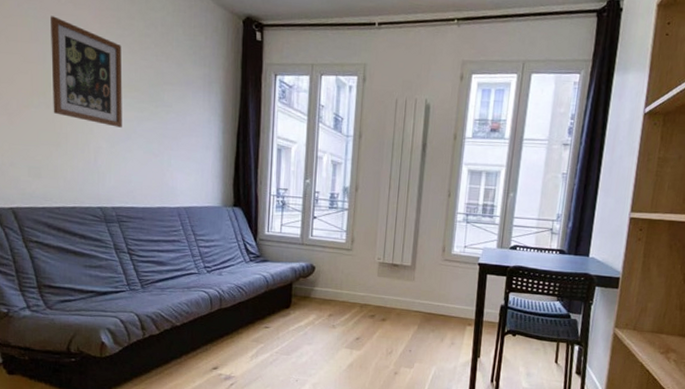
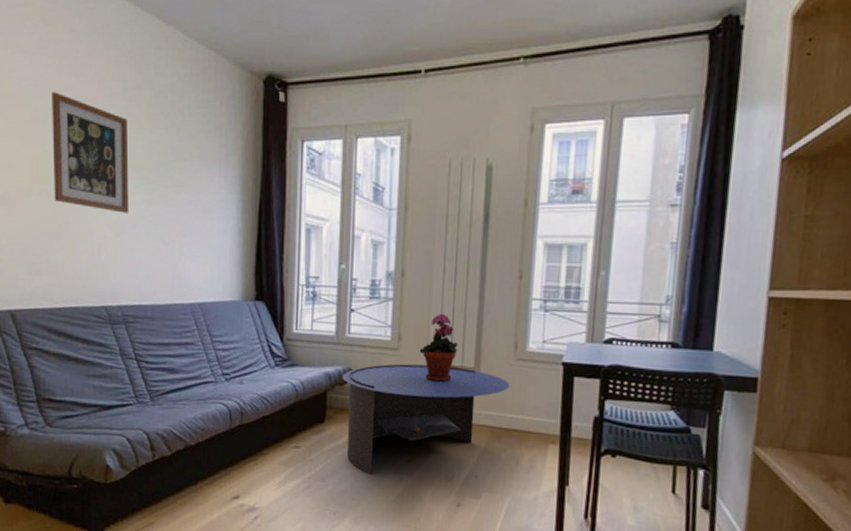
coffee table: none [305,261,438,349] -> present [342,364,509,474]
potted plant: none [368,222,399,277] -> present [419,313,458,382]

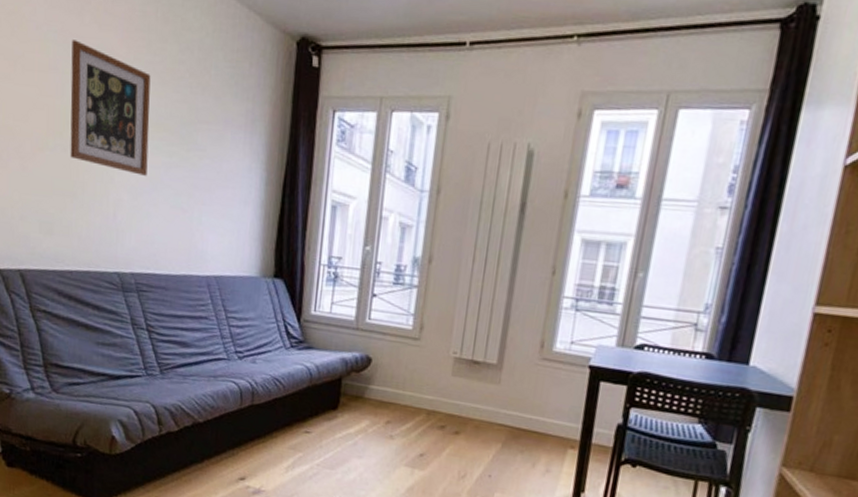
coffee table: present [342,364,509,474] -> none [359,354,532,466]
potted plant: present [419,313,458,382] -> none [441,305,482,377]

